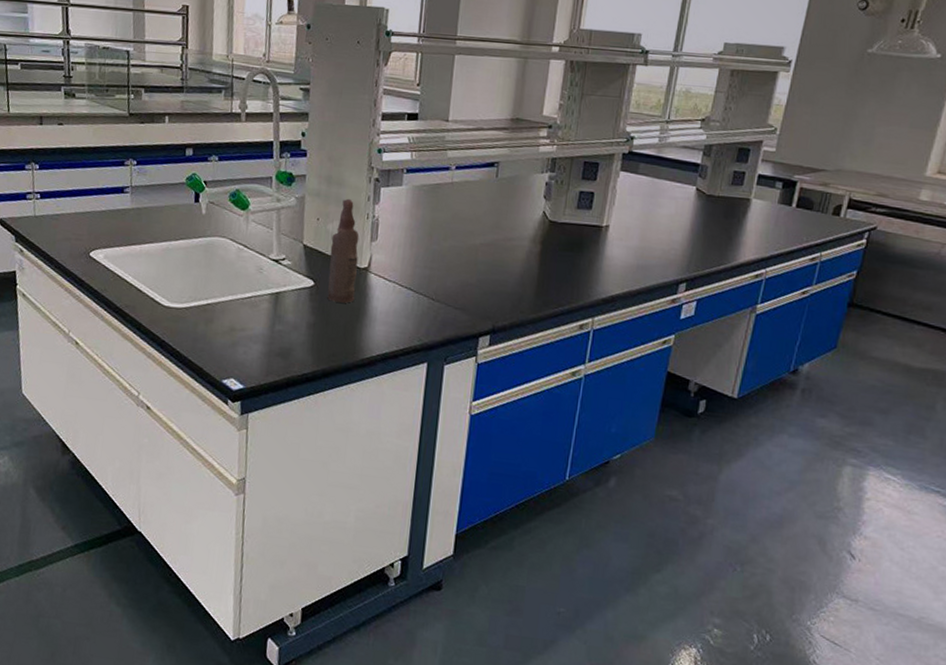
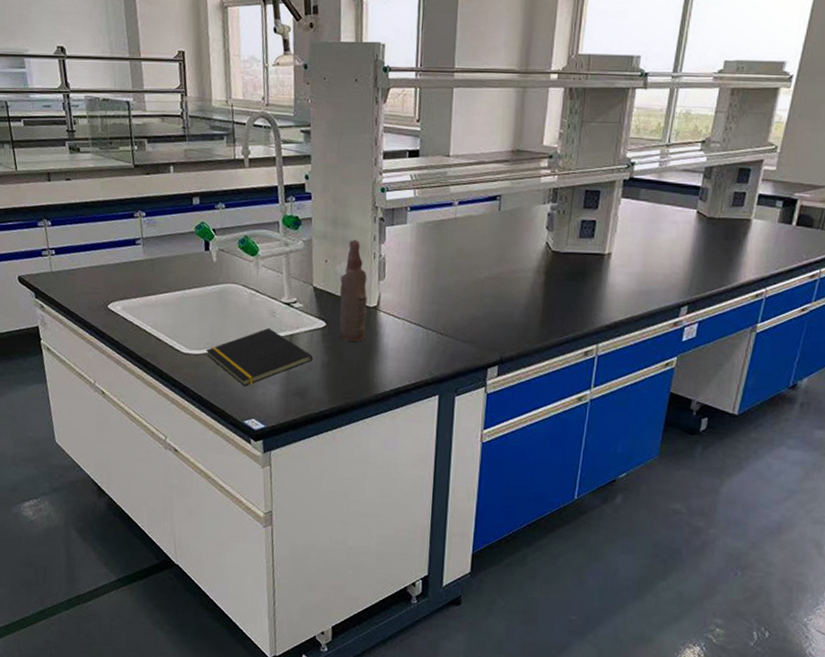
notepad: none [187,284,299,344] -> present [205,327,313,387]

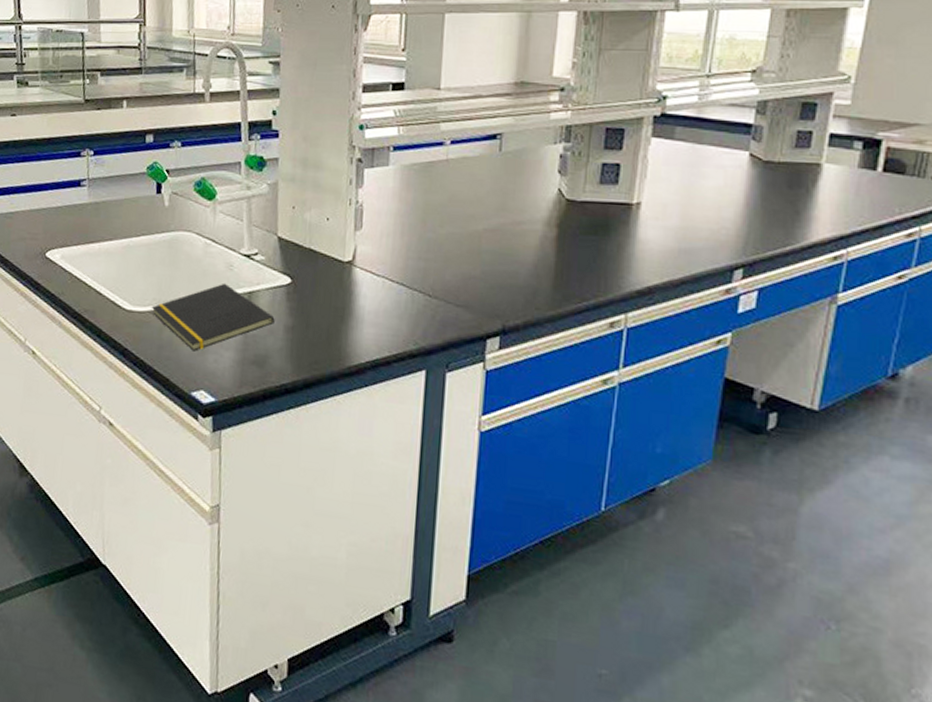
bottle: present [339,239,368,342] -> none [306,182,341,303]

